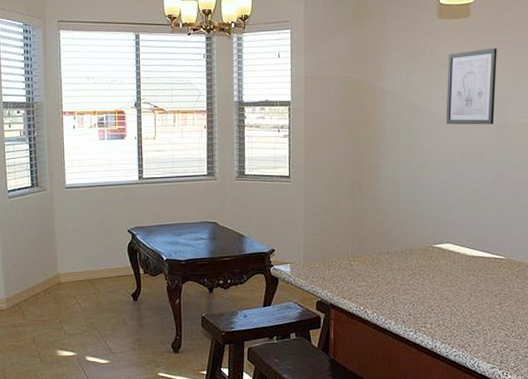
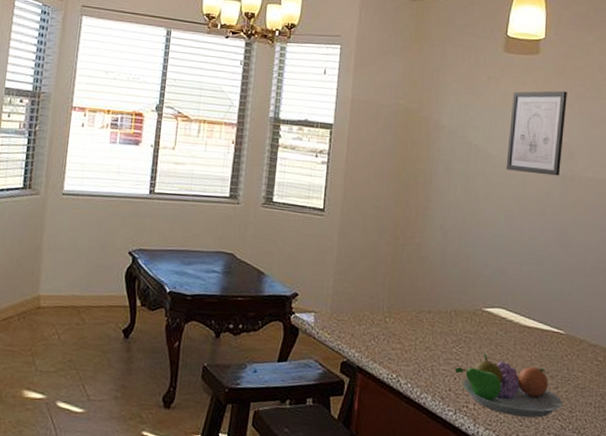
fruit bowl: none [413,282,506,331] -> present [455,353,562,418]

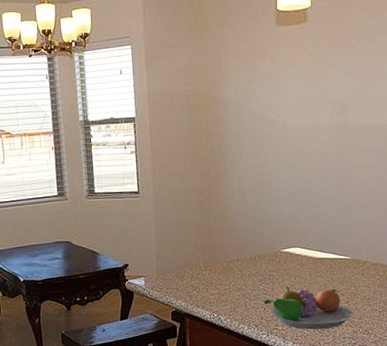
wall art: present [506,90,567,176] -> none [287,52,336,131]

